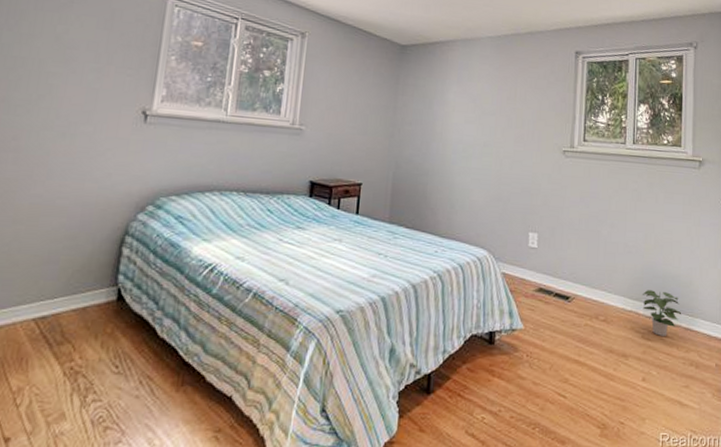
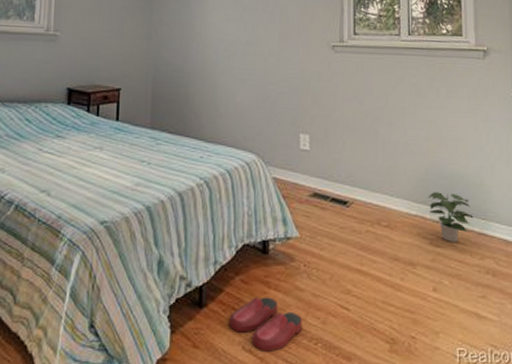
slippers: none [454,384,522,436] -> present [229,297,302,352]

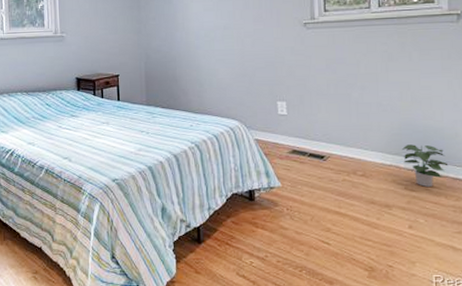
slippers: present [229,297,302,352] -> none [224,234,288,277]

